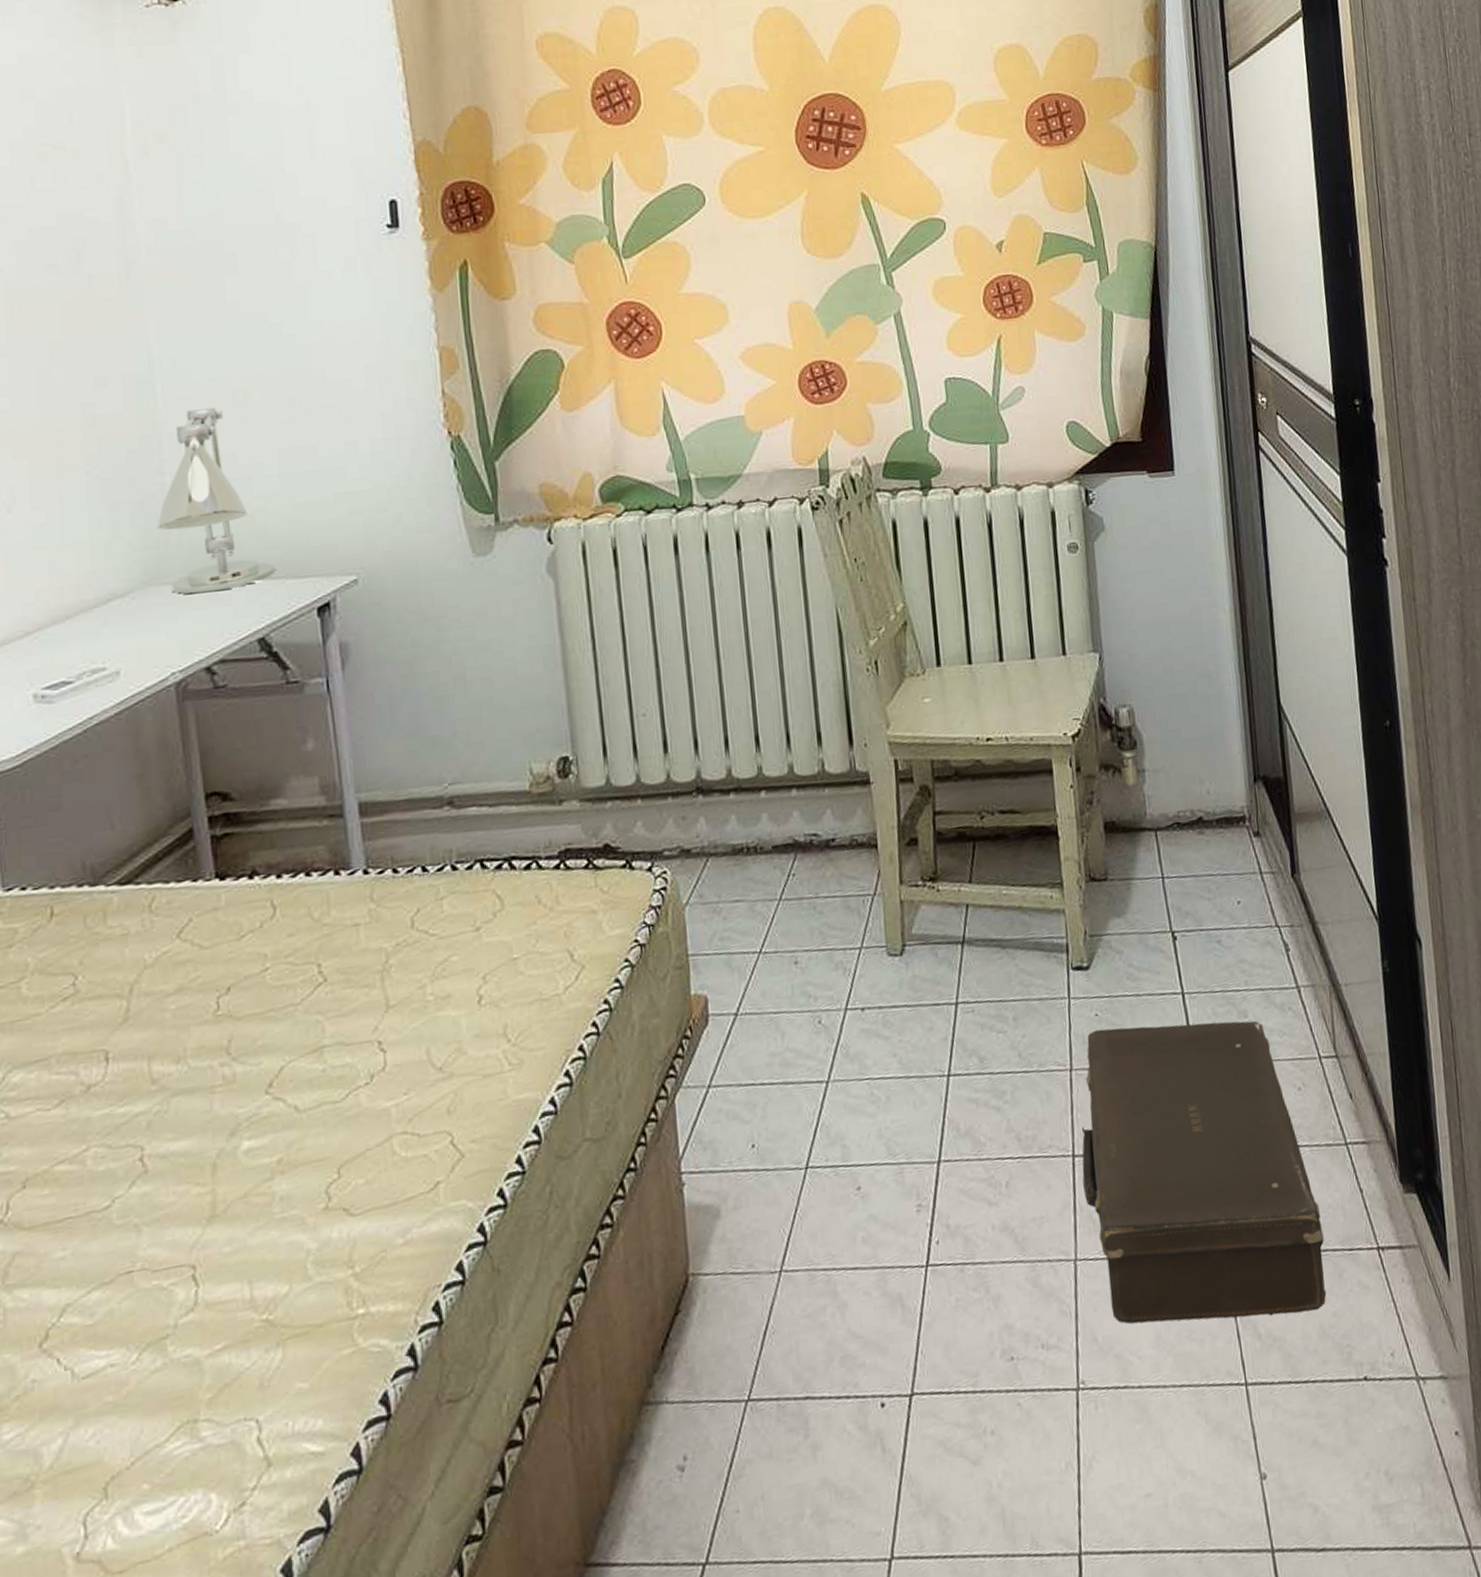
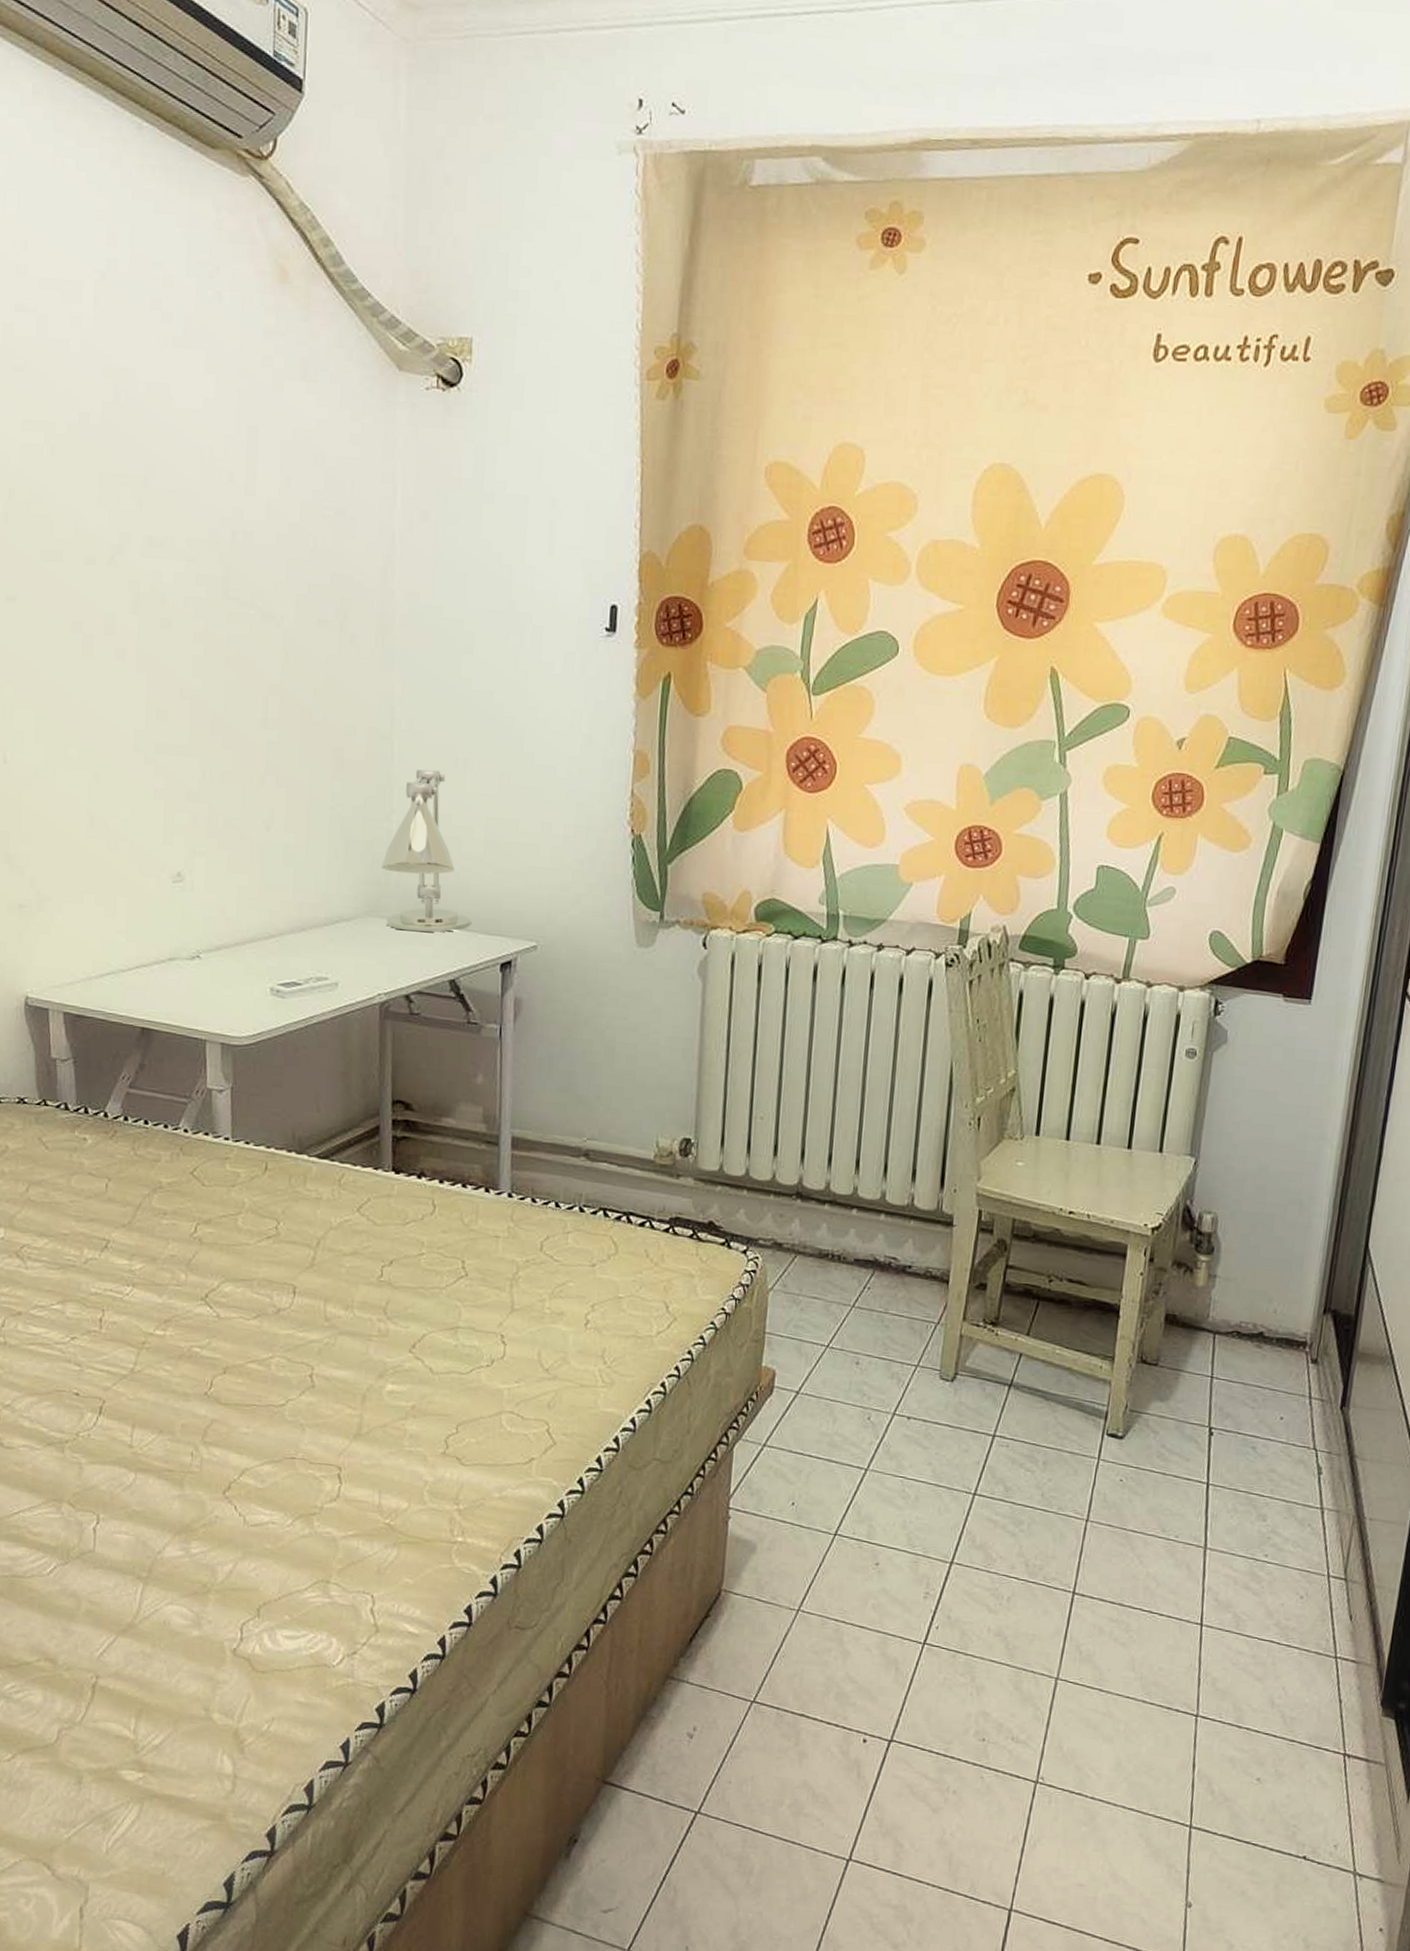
suitcase: present [1082,1021,1327,1324] -> none [1076,1493,1296,1788]

